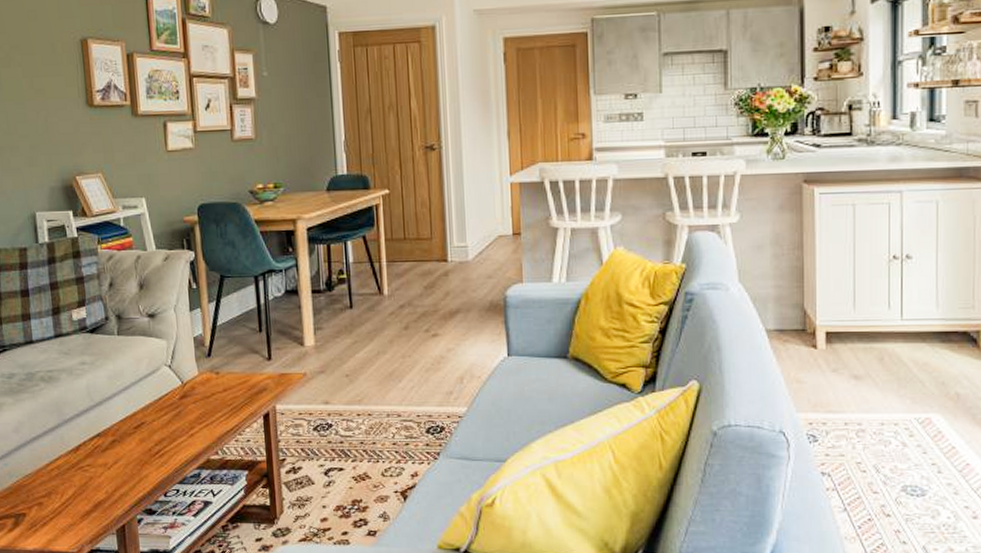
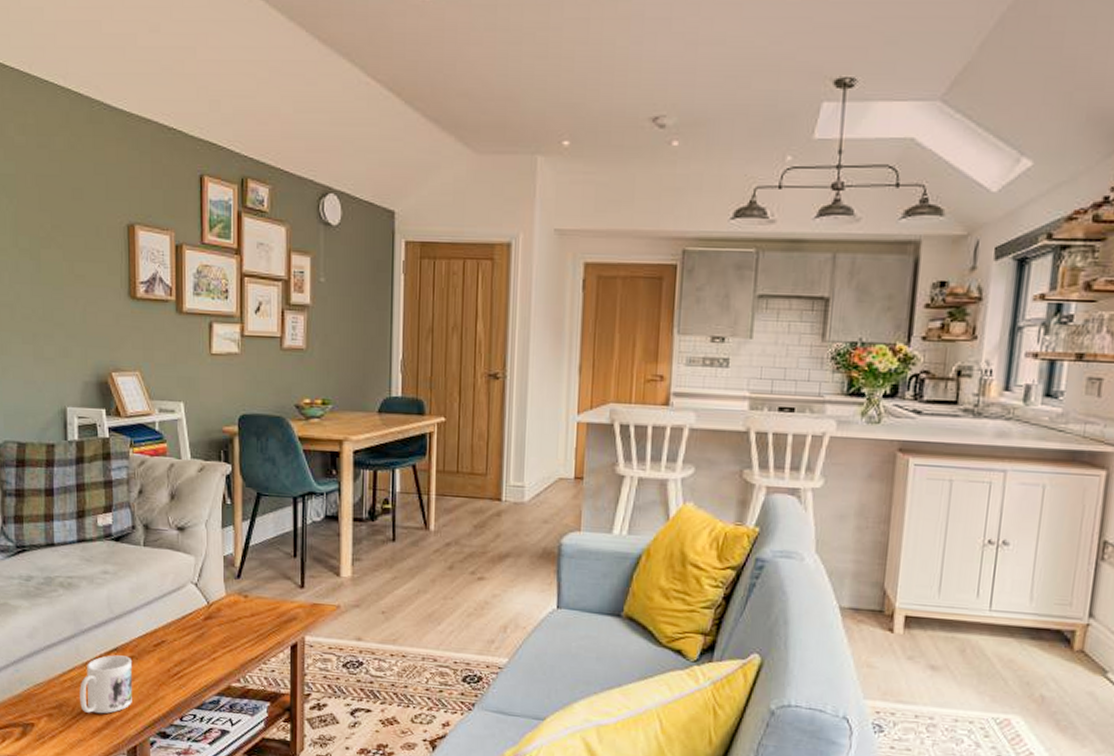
mug: none [66,440,118,498] -> present [80,655,132,714]

